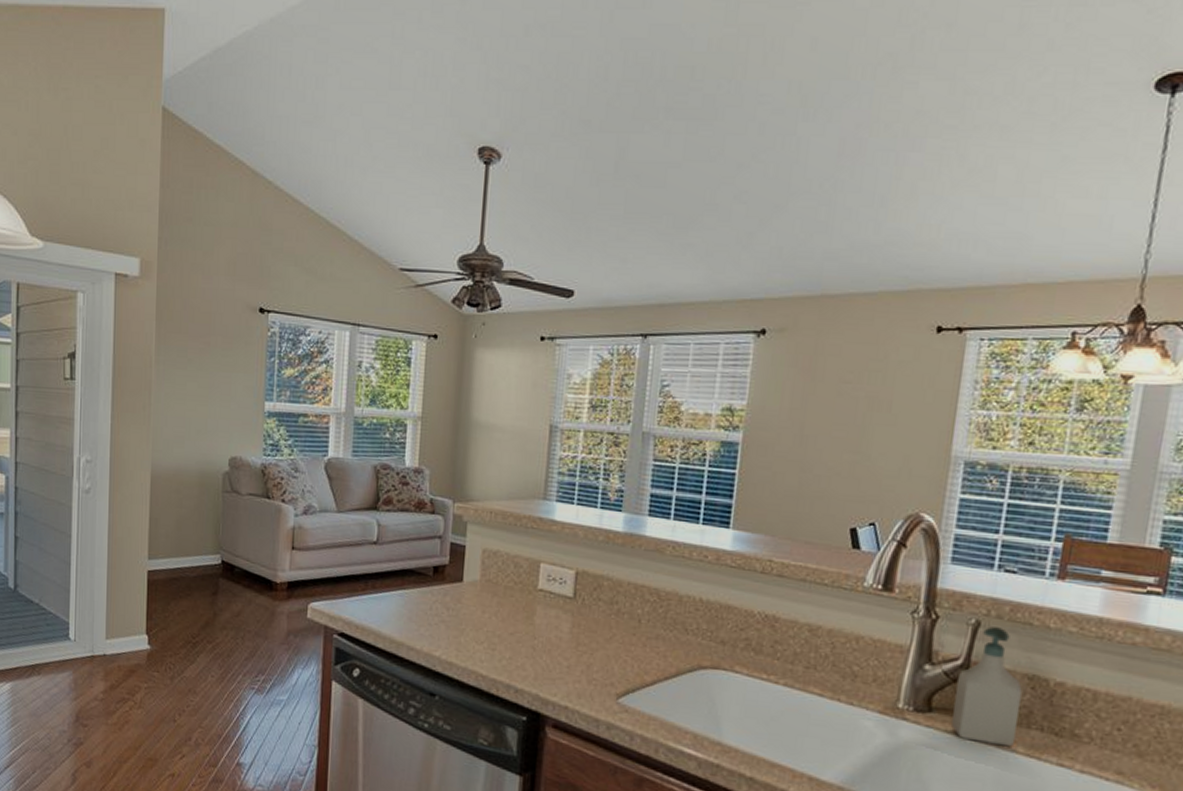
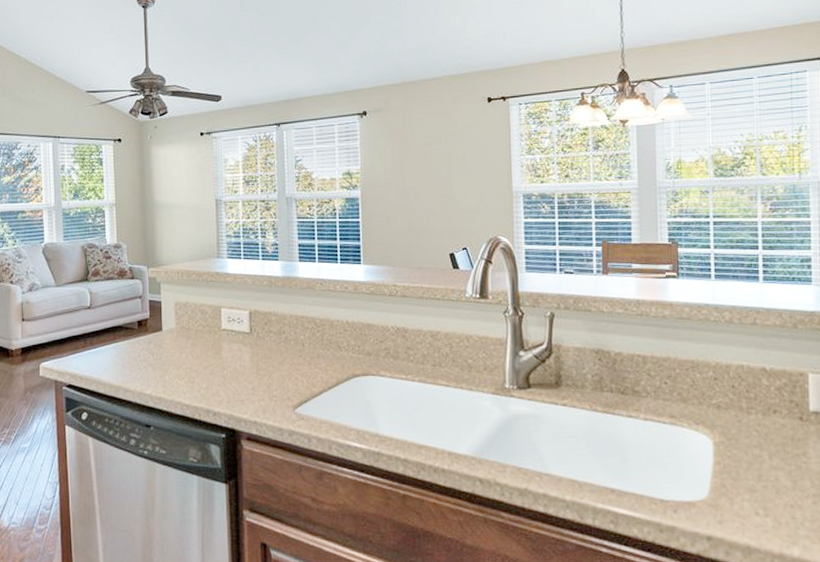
soap bottle: present [951,627,1022,747] -> none [544,316,593,408]

